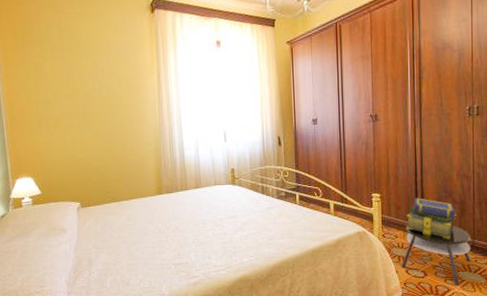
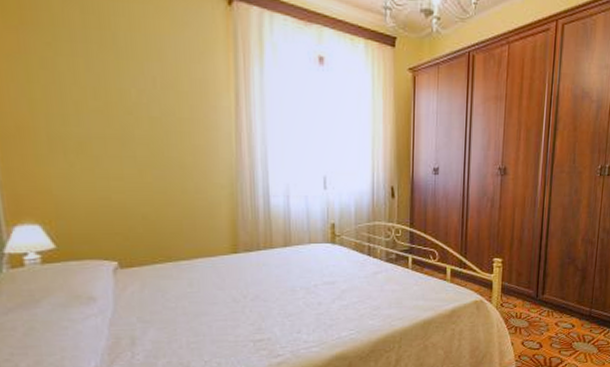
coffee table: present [401,224,472,286] -> none [517,292,588,357]
stack of books: present [406,198,456,239] -> none [525,264,577,308]

